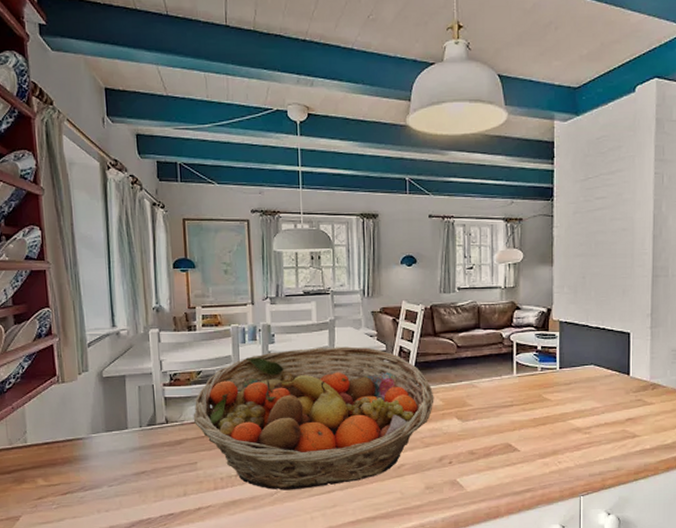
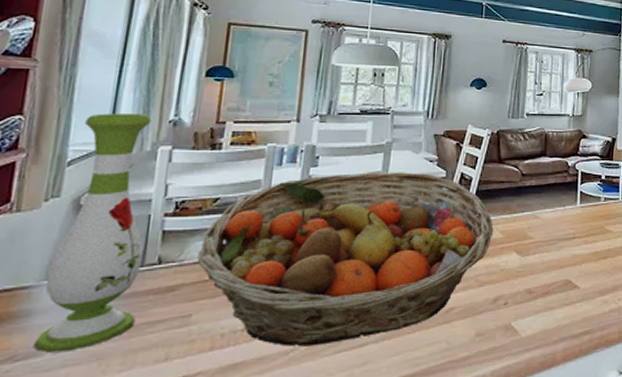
vase: none [92,303,158,486] -> present [33,113,152,353]

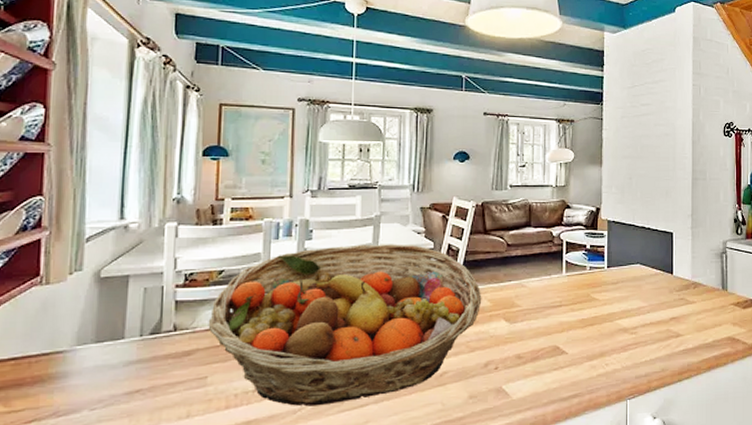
vase: present [33,113,152,353] -> none [72,193,160,410]

